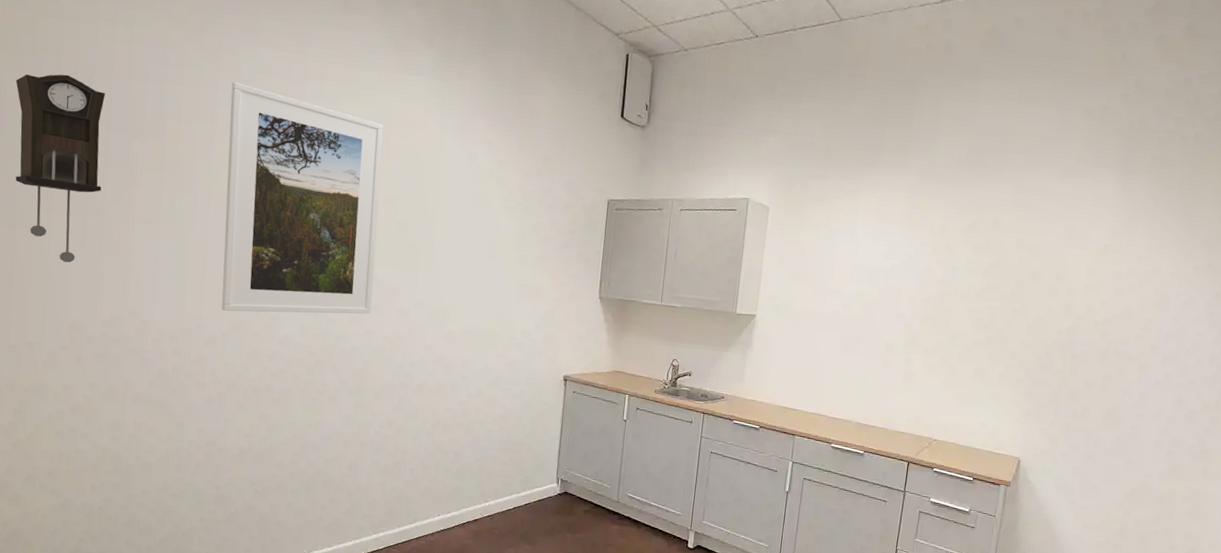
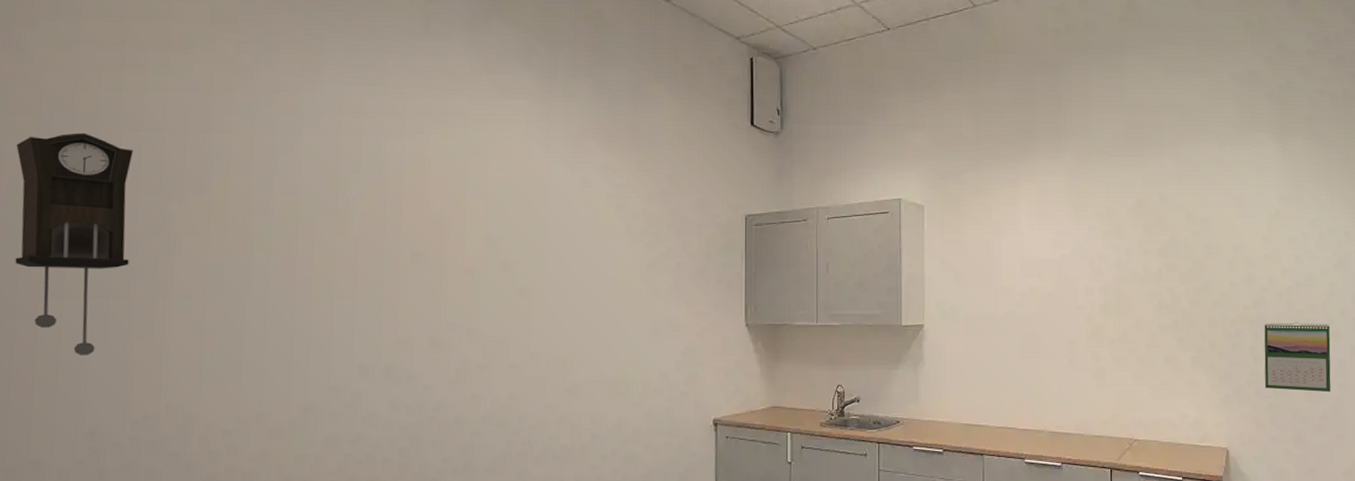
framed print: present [221,81,384,314] -> none [288,123,479,392]
calendar: none [1065,349,1139,420] -> present [1264,322,1331,393]

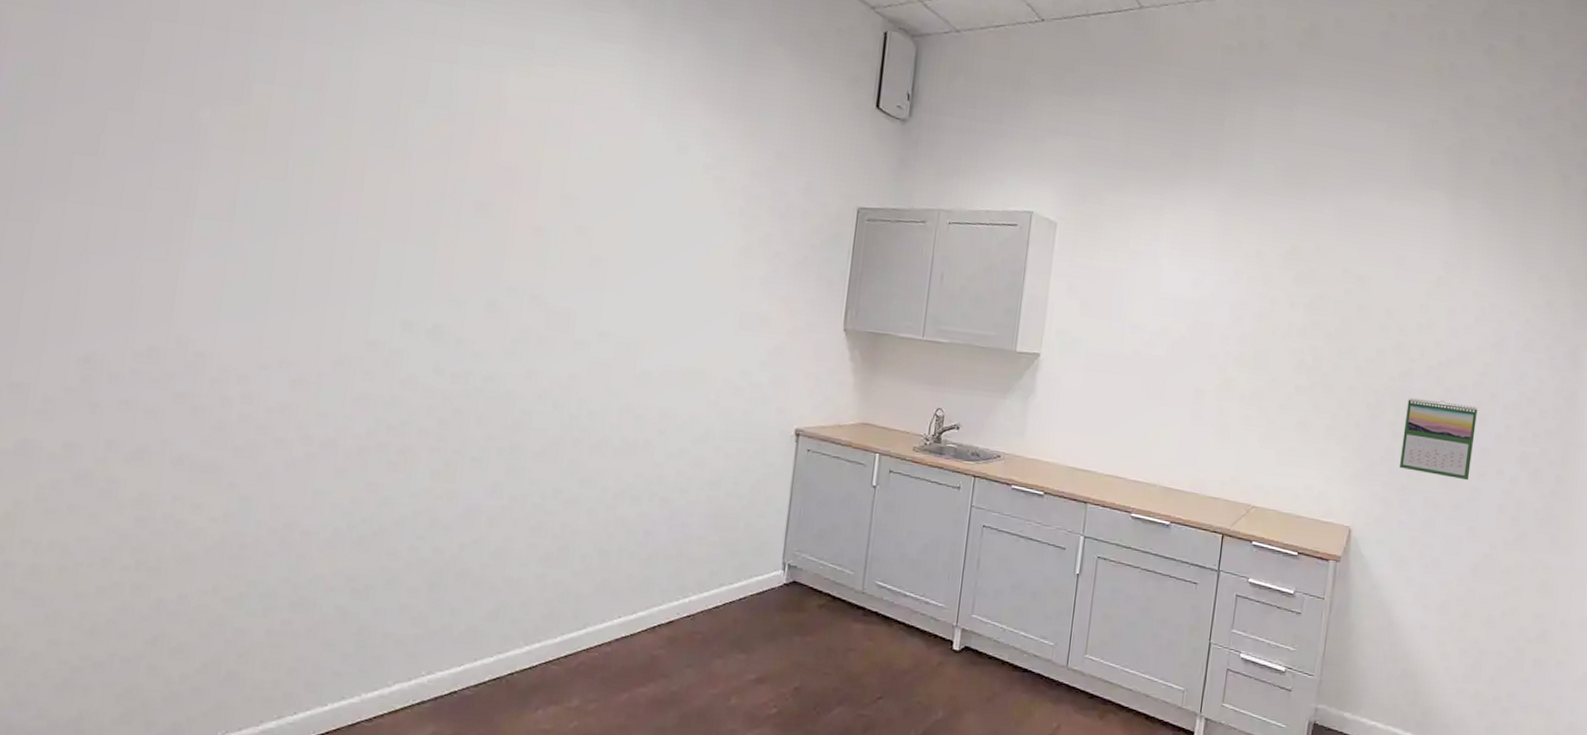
pendulum clock: present [15,132,133,355] -> none [12,11,163,271]

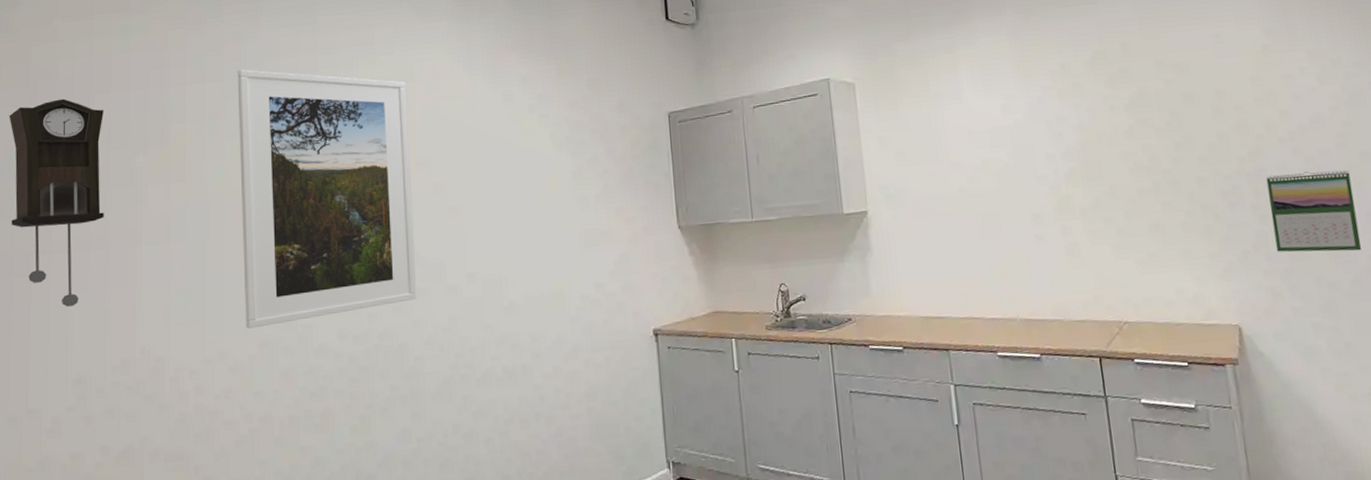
pendulum clock: none [12,11,163,271] -> present [9,98,104,307]
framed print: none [318,37,565,348] -> present [237,69,417,329]

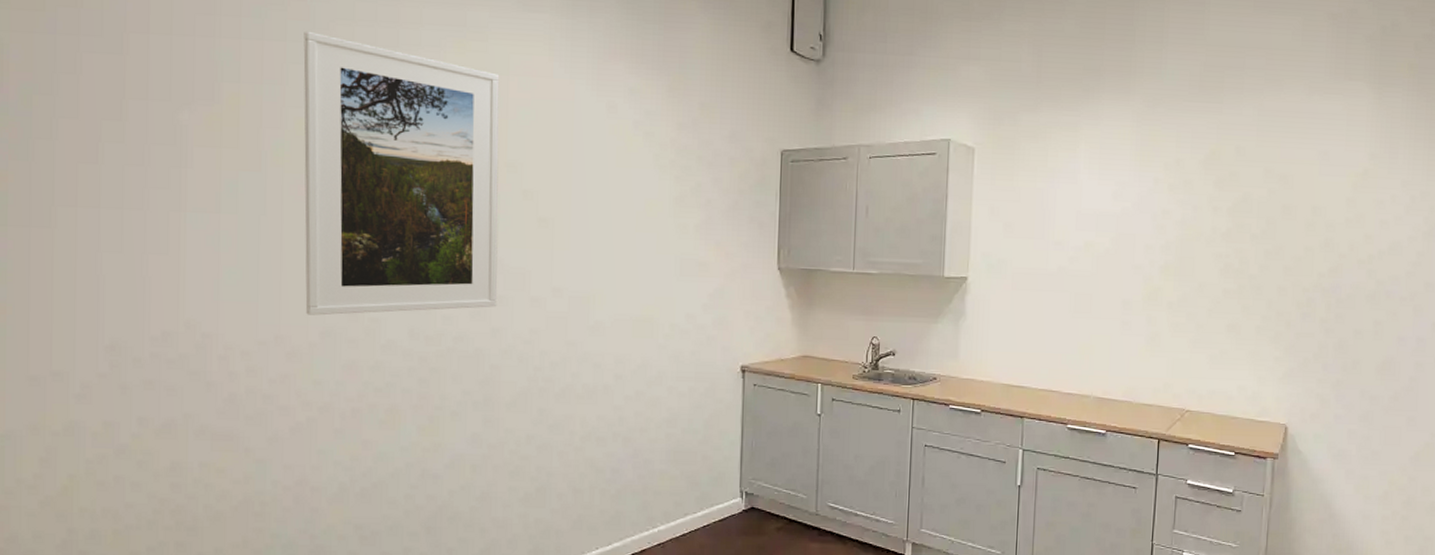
pendulum clock: present [9,98,104,307] -> none [21,32,142,268]
calendar: present [1266,170,1362,252] -> none [1334,292,1412,372]

